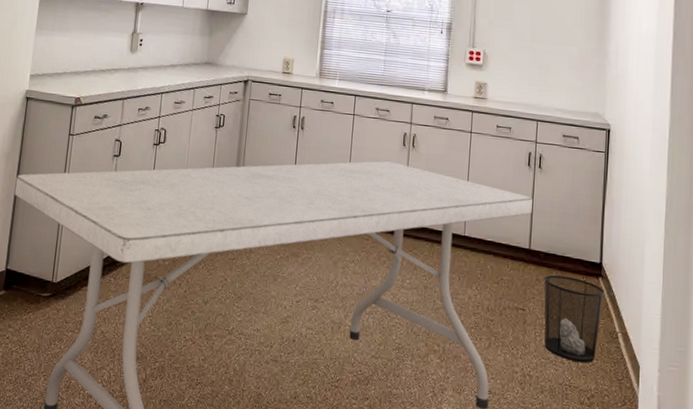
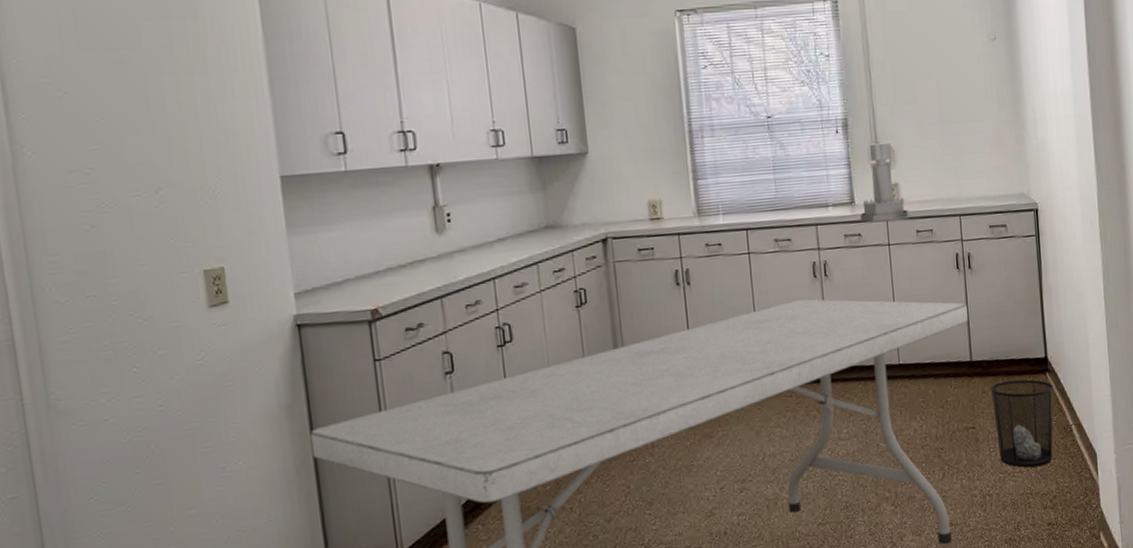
paper towel holder: none [448,47,494,115] -> present [858,142,911,223]

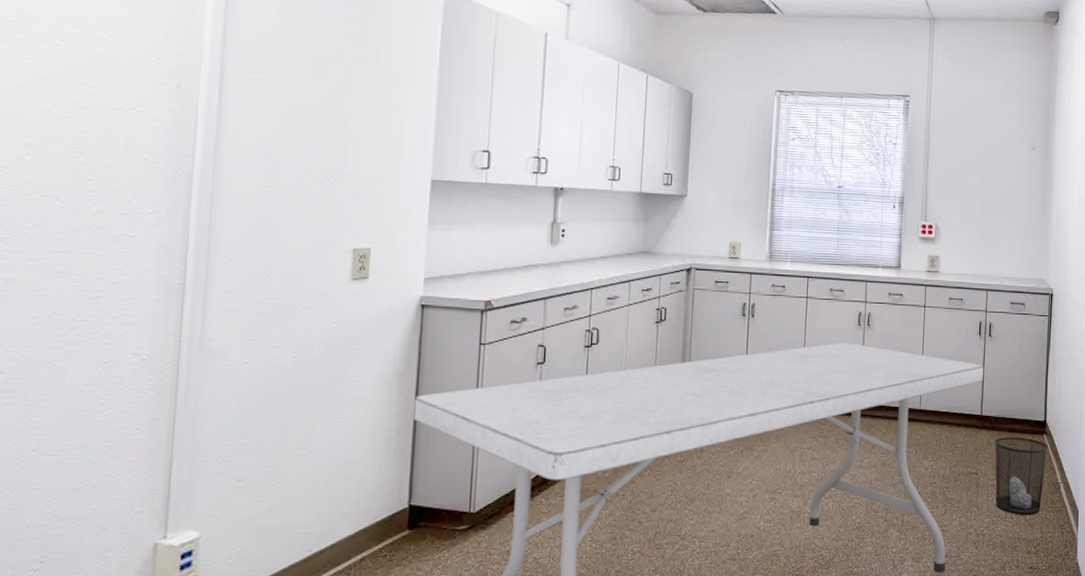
paper towel holder: present [858,142,911,223] -> none [902,221,946,288]

